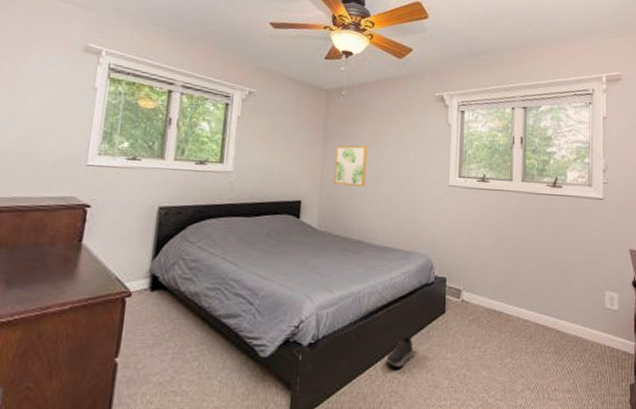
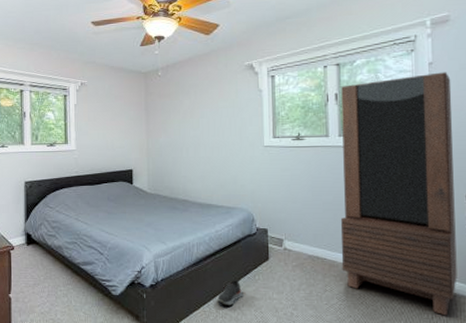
wall art: present [333,145,368,188] -> none [157,118,186,154]
bookcase: none [517,127,621,374] -> present [340,72,457,316]

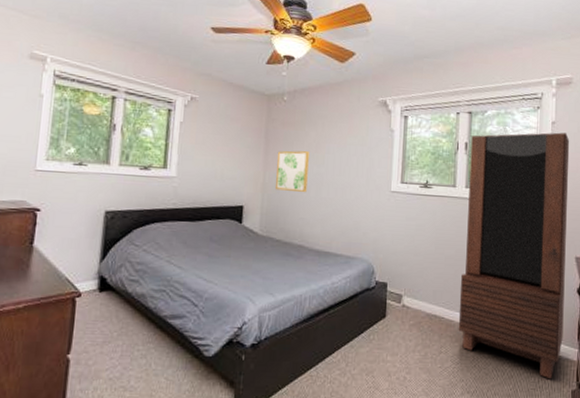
wall art: none [157,118,186,154] -> present [274,150,309,193]
shoe: present [217,279,243,306] -> none [327,338,356,369]

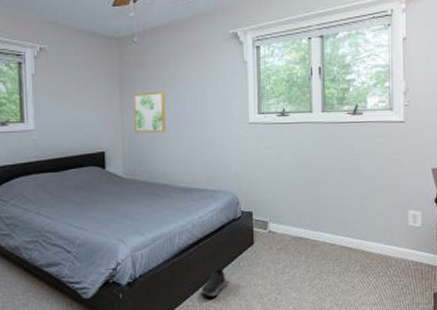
shoe: none [327,338,356,369] -> present [201,267,228,297]
bookcase: present [458,132,570,380] -> none [322,48,423,285]

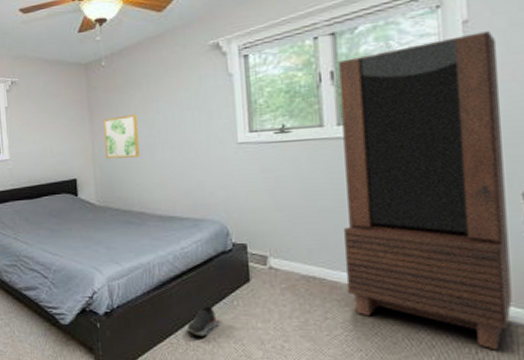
bookcase: none [322,48,423,285] -> present [338,31,512,351]

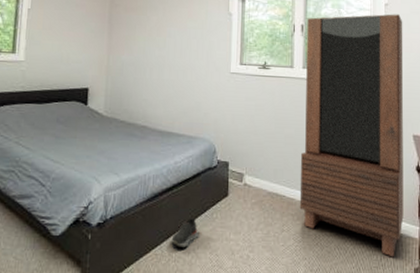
wall art: present [103,114,140,159] -> none [118,34,151,75]

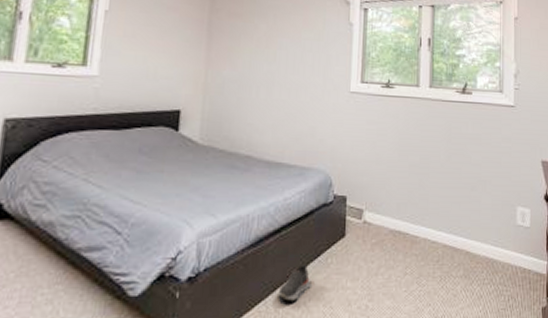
bookcase: present [299,14,404,257] -> none [424,28,533,297]

